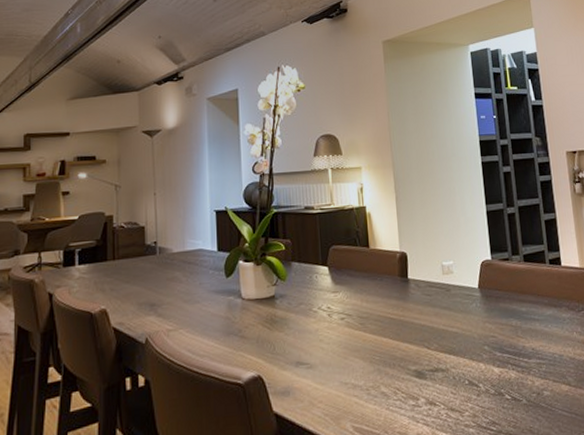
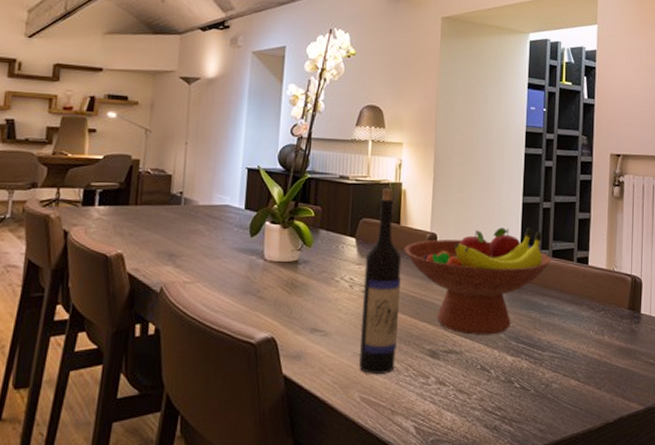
wine bottle: none [339,214,383,402] -> present [359,189,402,374]
fruit bowl: none [376,234,524,351] -> present [403,227,551,335]

